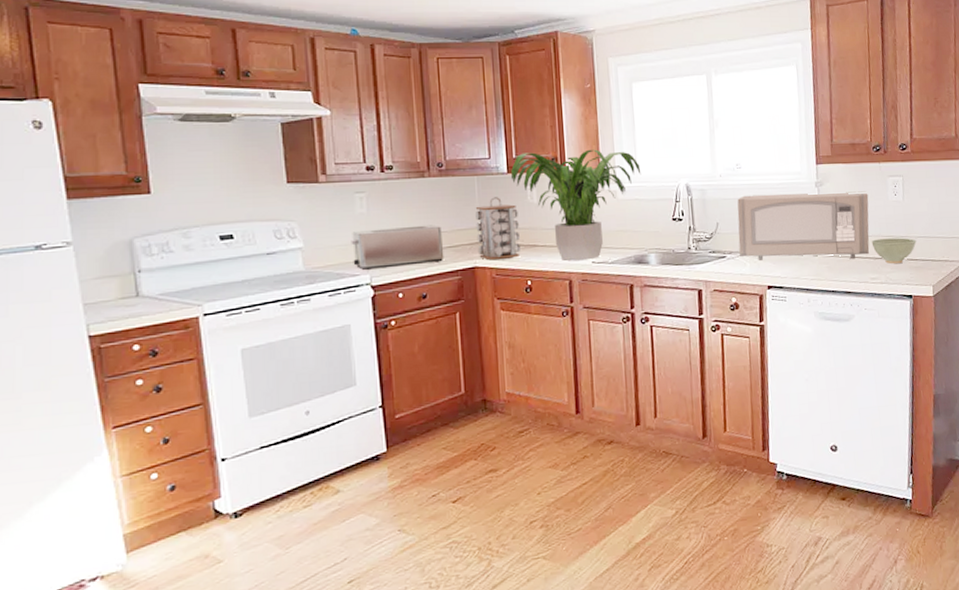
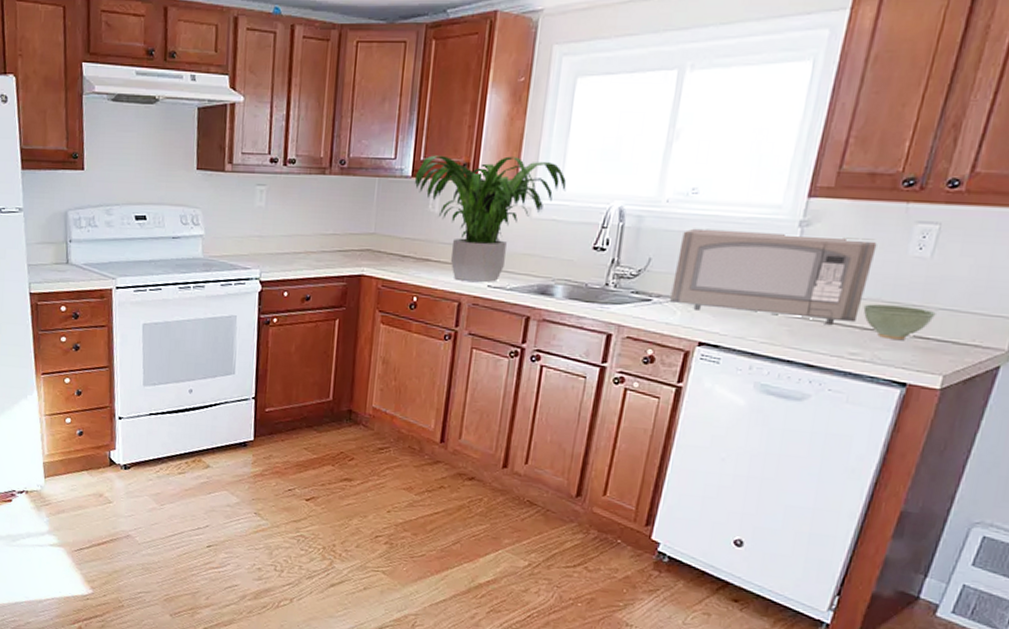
toaster: present [351,225,444,271] -> none [246,224,334,266]
spice rack: present [475,197,520,261] -> none [367,202,416,272]

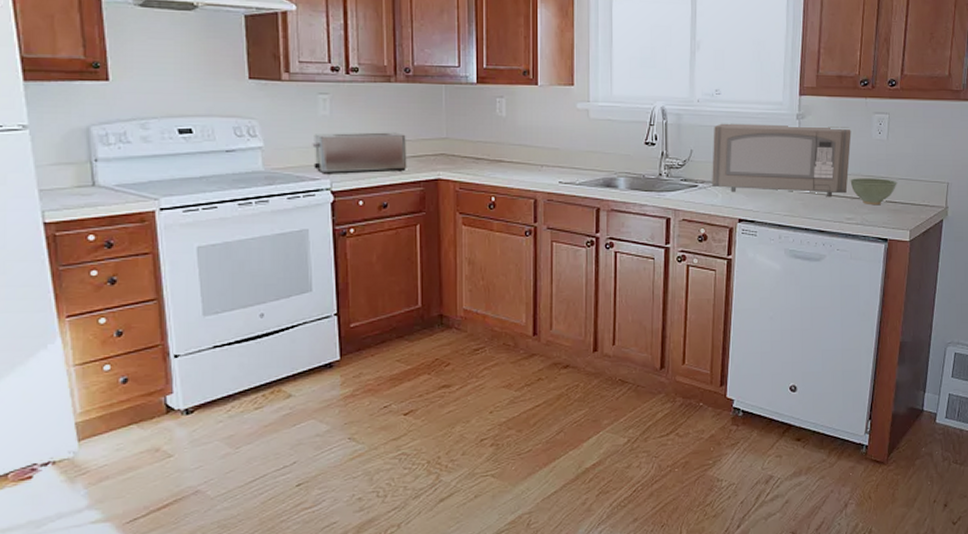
toaster: none [246,224,334,266] -> present [312,132,407,176]
potted plant: present [415,155,567,283] -> none [481,63,616,180]

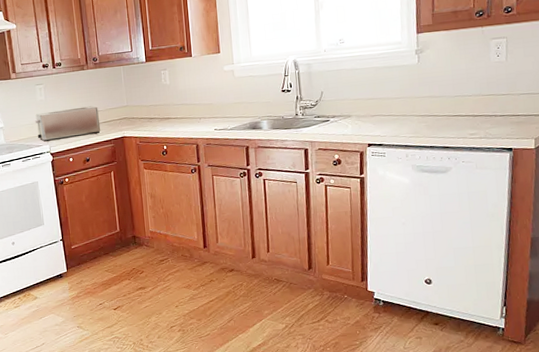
microwave: present [712,123,852,198] -> none [340,54,470,122]
bowl: present [850,178,897,206] -> none [471,95,519,121]

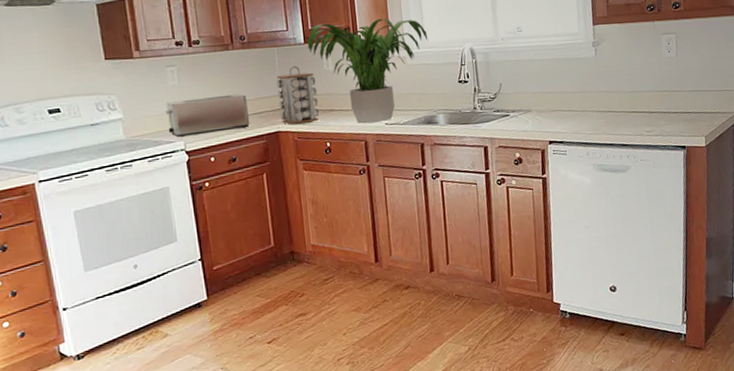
spice rack: none [122,81,158,132] -> present [276,66,319,125]
potted plant: none [148,36,255,129] -> present [307,18,429,124]

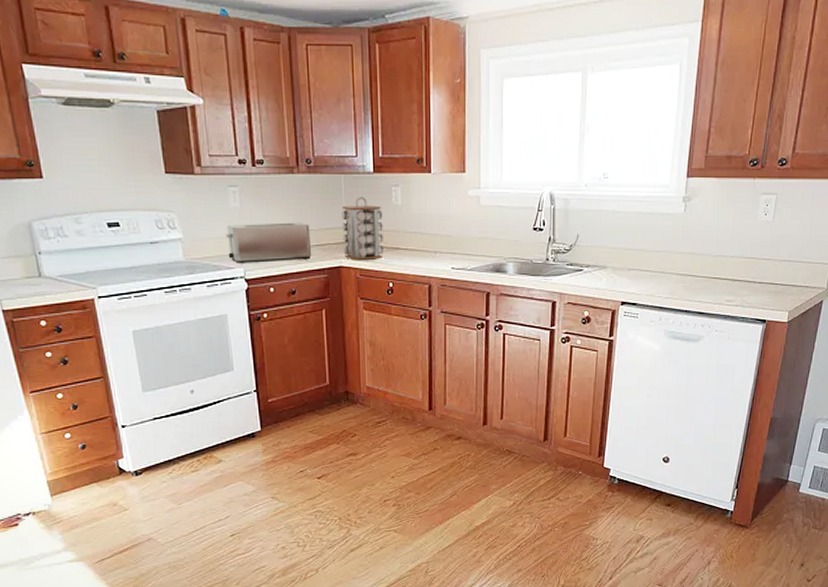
potted plant: present [307,18,429,124] -> none [377,151,506,266]

